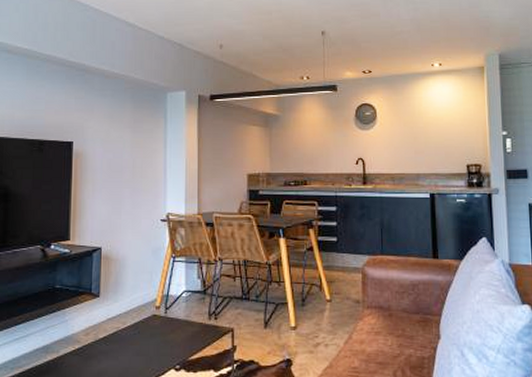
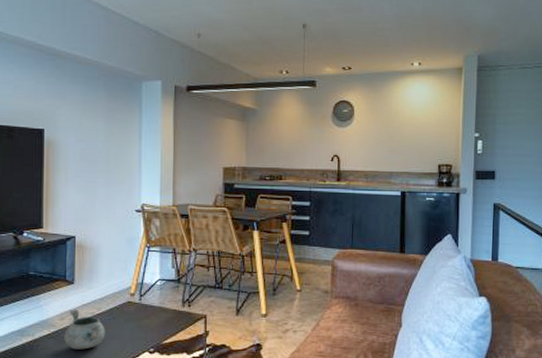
decorative bowl: none [89,324,130,367] -> present [64,310,105,350]

